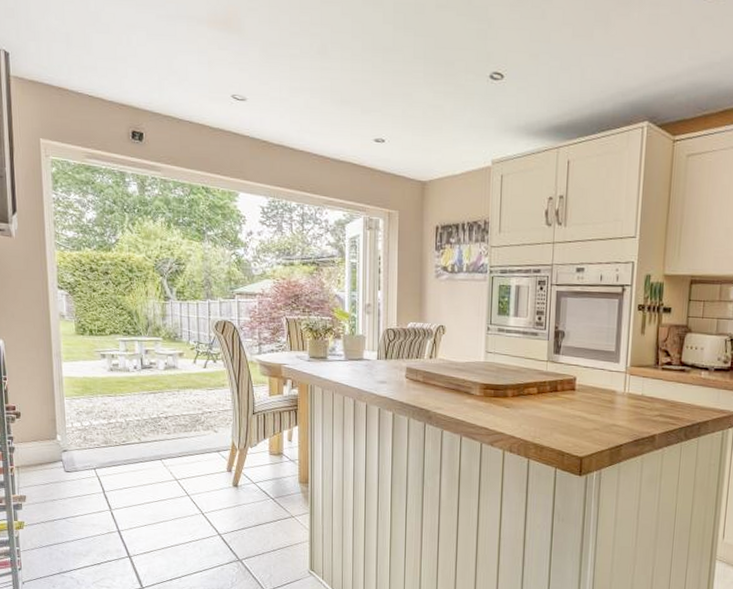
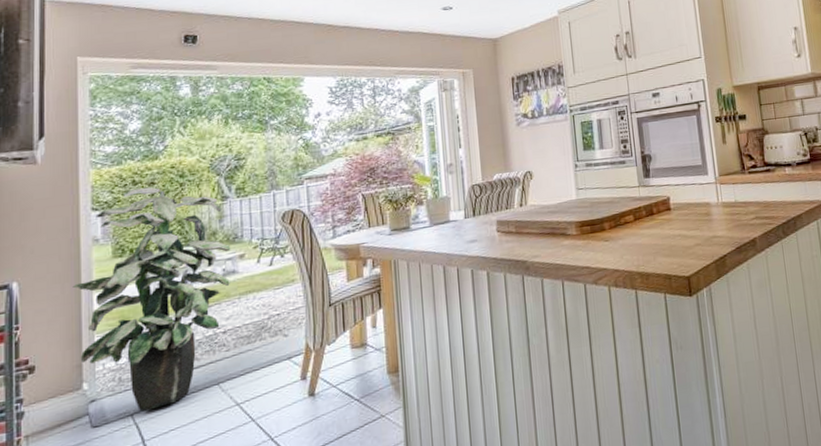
indoor plant: none [46,275,172,468] -> present [73,187,231,412]

